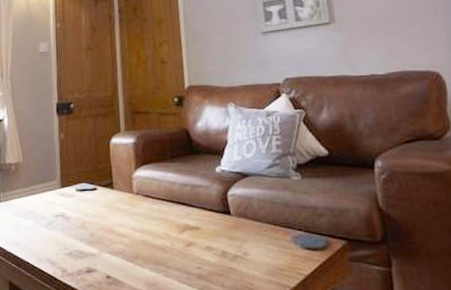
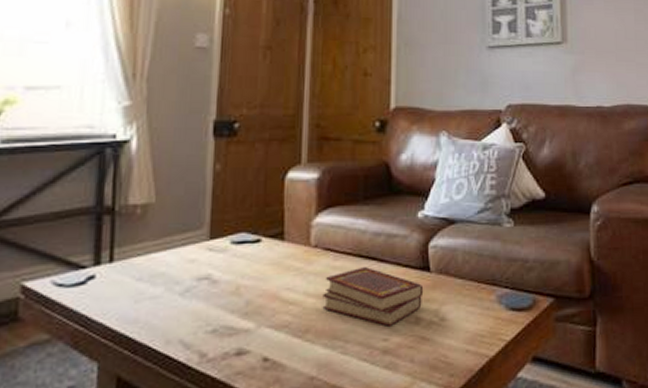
book set: none [146,209,227,257] -> present [322,266,424,326]

